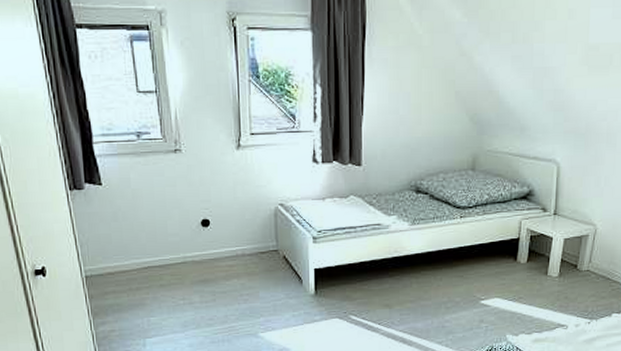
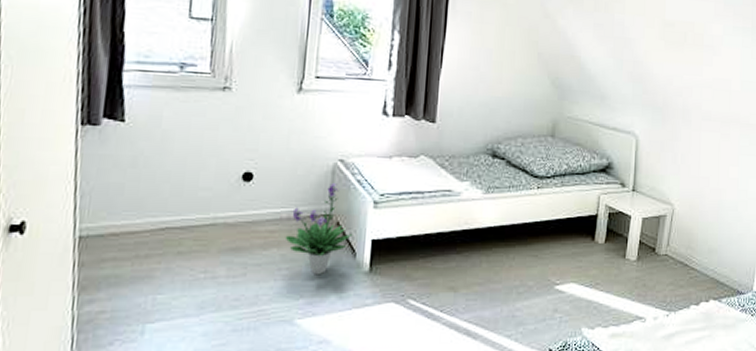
potted plant: none [242,223,298,298] -> present [285,182,353,274]

